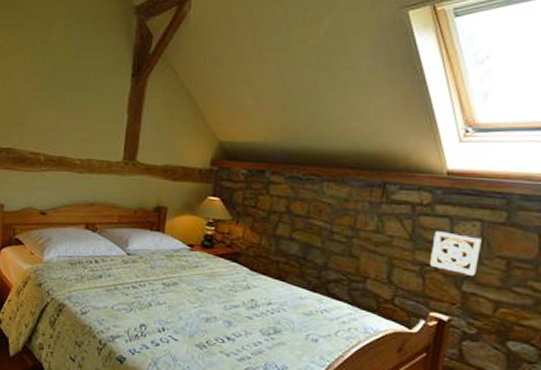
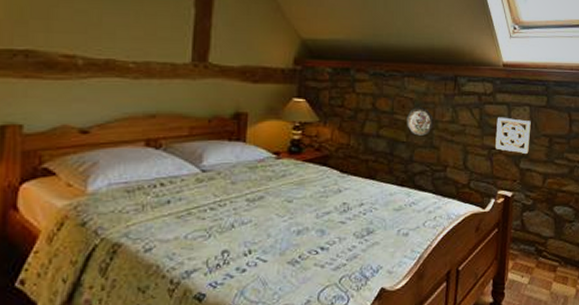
decorative plate: none [323,212,355,244] -> present [407,106,434,137]

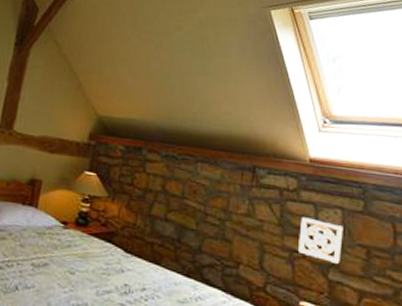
decorative plate: present [407,106,434,137] -> none [197,194,227,227]

